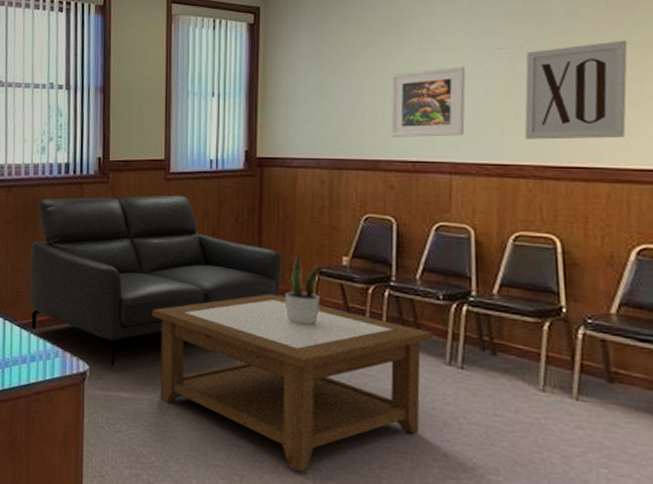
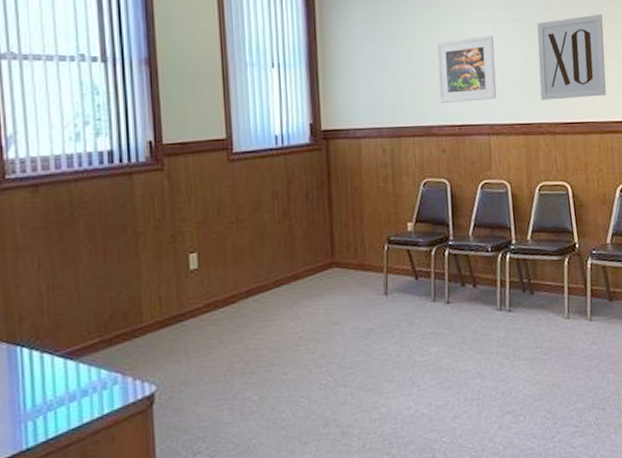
sofa: present [29,195,282,366] -> none [71,176,354,380]
coffee table: present [151,294,434,472] -> none [225,270,486,444]
potted plant: present [281,252,326,326] -> none [353,224,394,297]

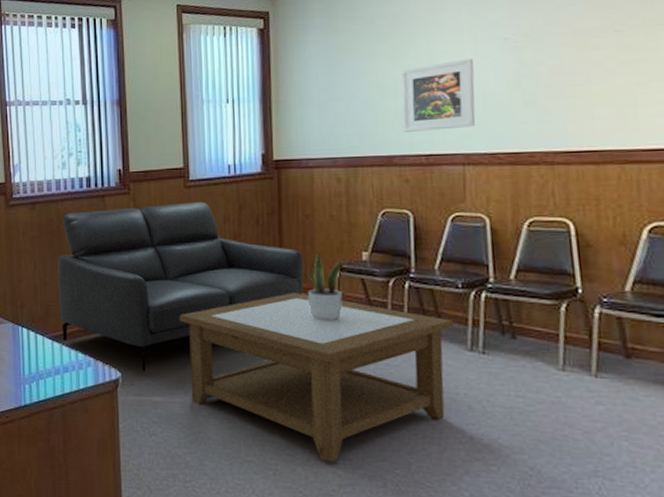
sofa: none [71,176,354,380] -> present [58,201,304,371]
coffee table: none [225,270,486,444] -> present [179,293,454,463]
potted plant: none [353,224,394,297] -> present [303,250,347,321]
wall art: present [537,14,607,100] -> none [532,23,633,127]

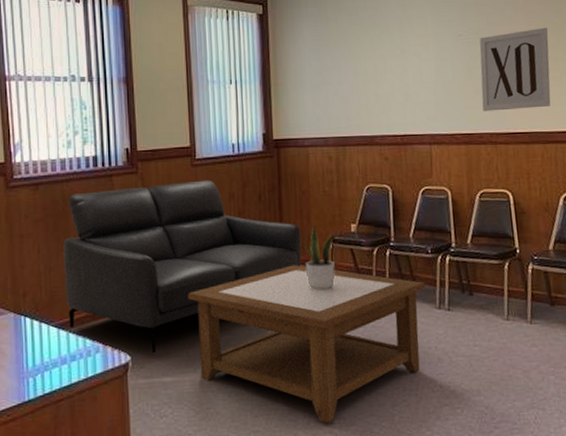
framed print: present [401,58,476,132] -> none [380,51,439,115]
wall art: none [532,23,633,127] -> present [479,27,551,112]

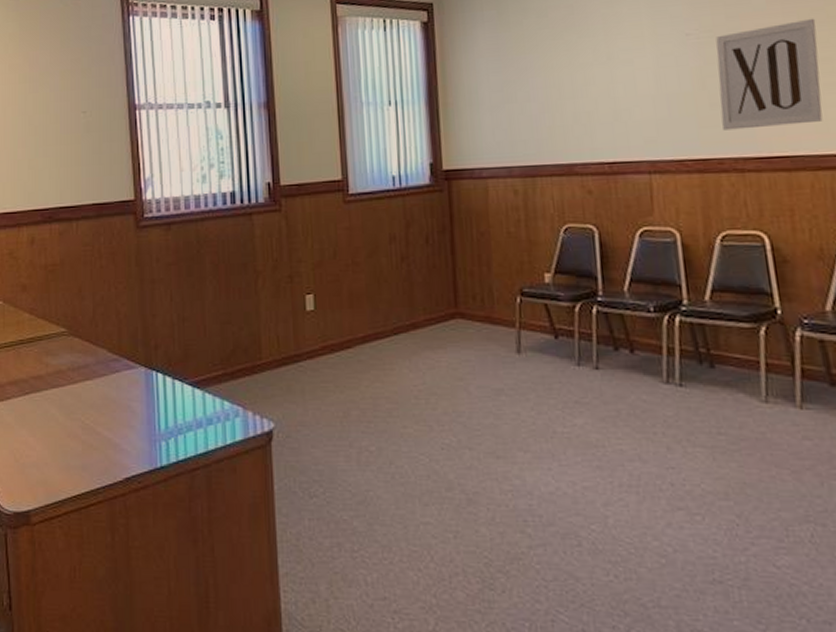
sofa: present [63,180,302,353] -> none [198,218,481,420]
coffee table: present [188,265,426,423] -> none [341,322,648,520]
potted plant: present [301,224,338,290] -> none [479,273,528,354]

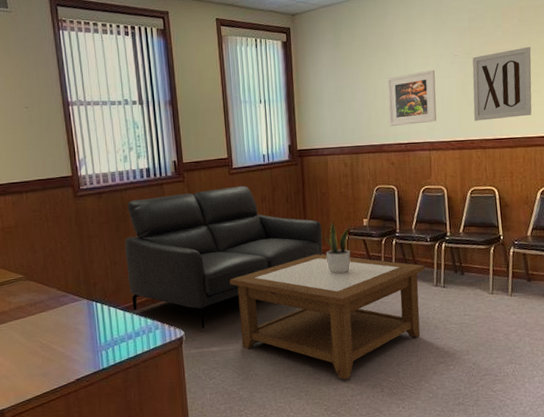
sofa: none [198,218,481,420] -> present [125,185,323,328]
coffee table: none [341,322,648,520] -> present [229,254,425,380]
potted plant: none [479,273,528,354] -> present [322,220,353,274]
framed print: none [579,55,660,137] -> present [387,70,437,126]

